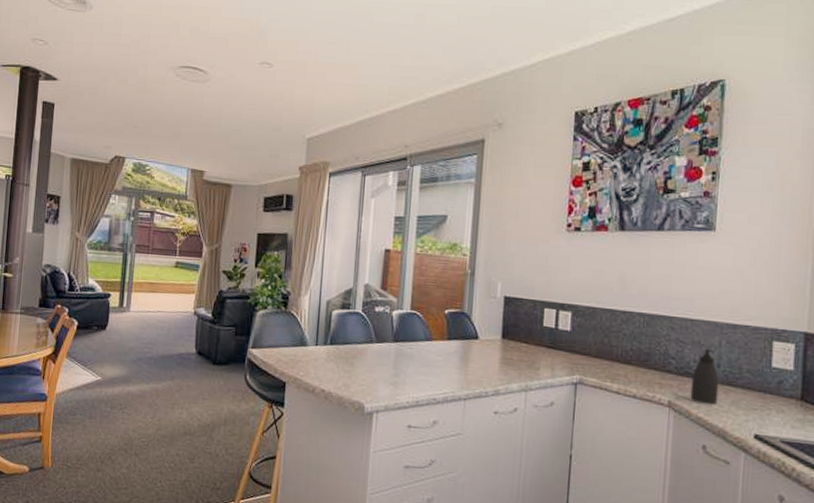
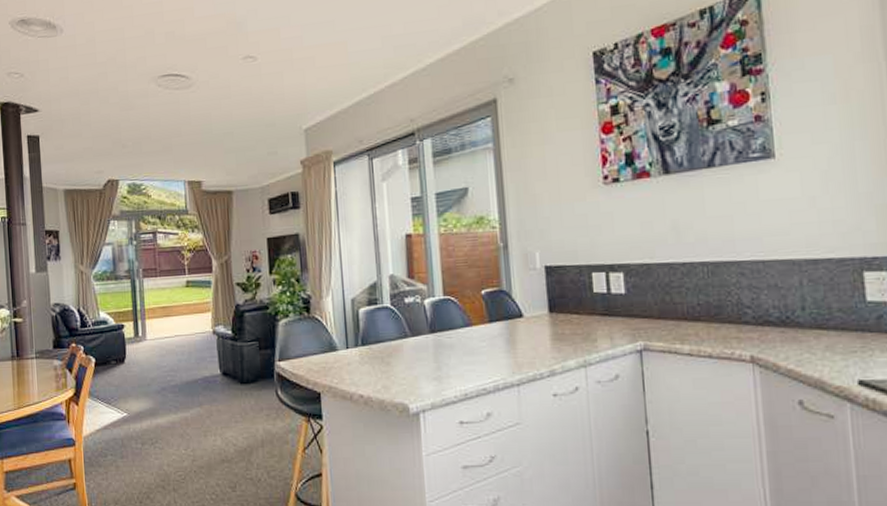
soap dispenser: present [690,348,719,405] -> none [773,291,809,354]

